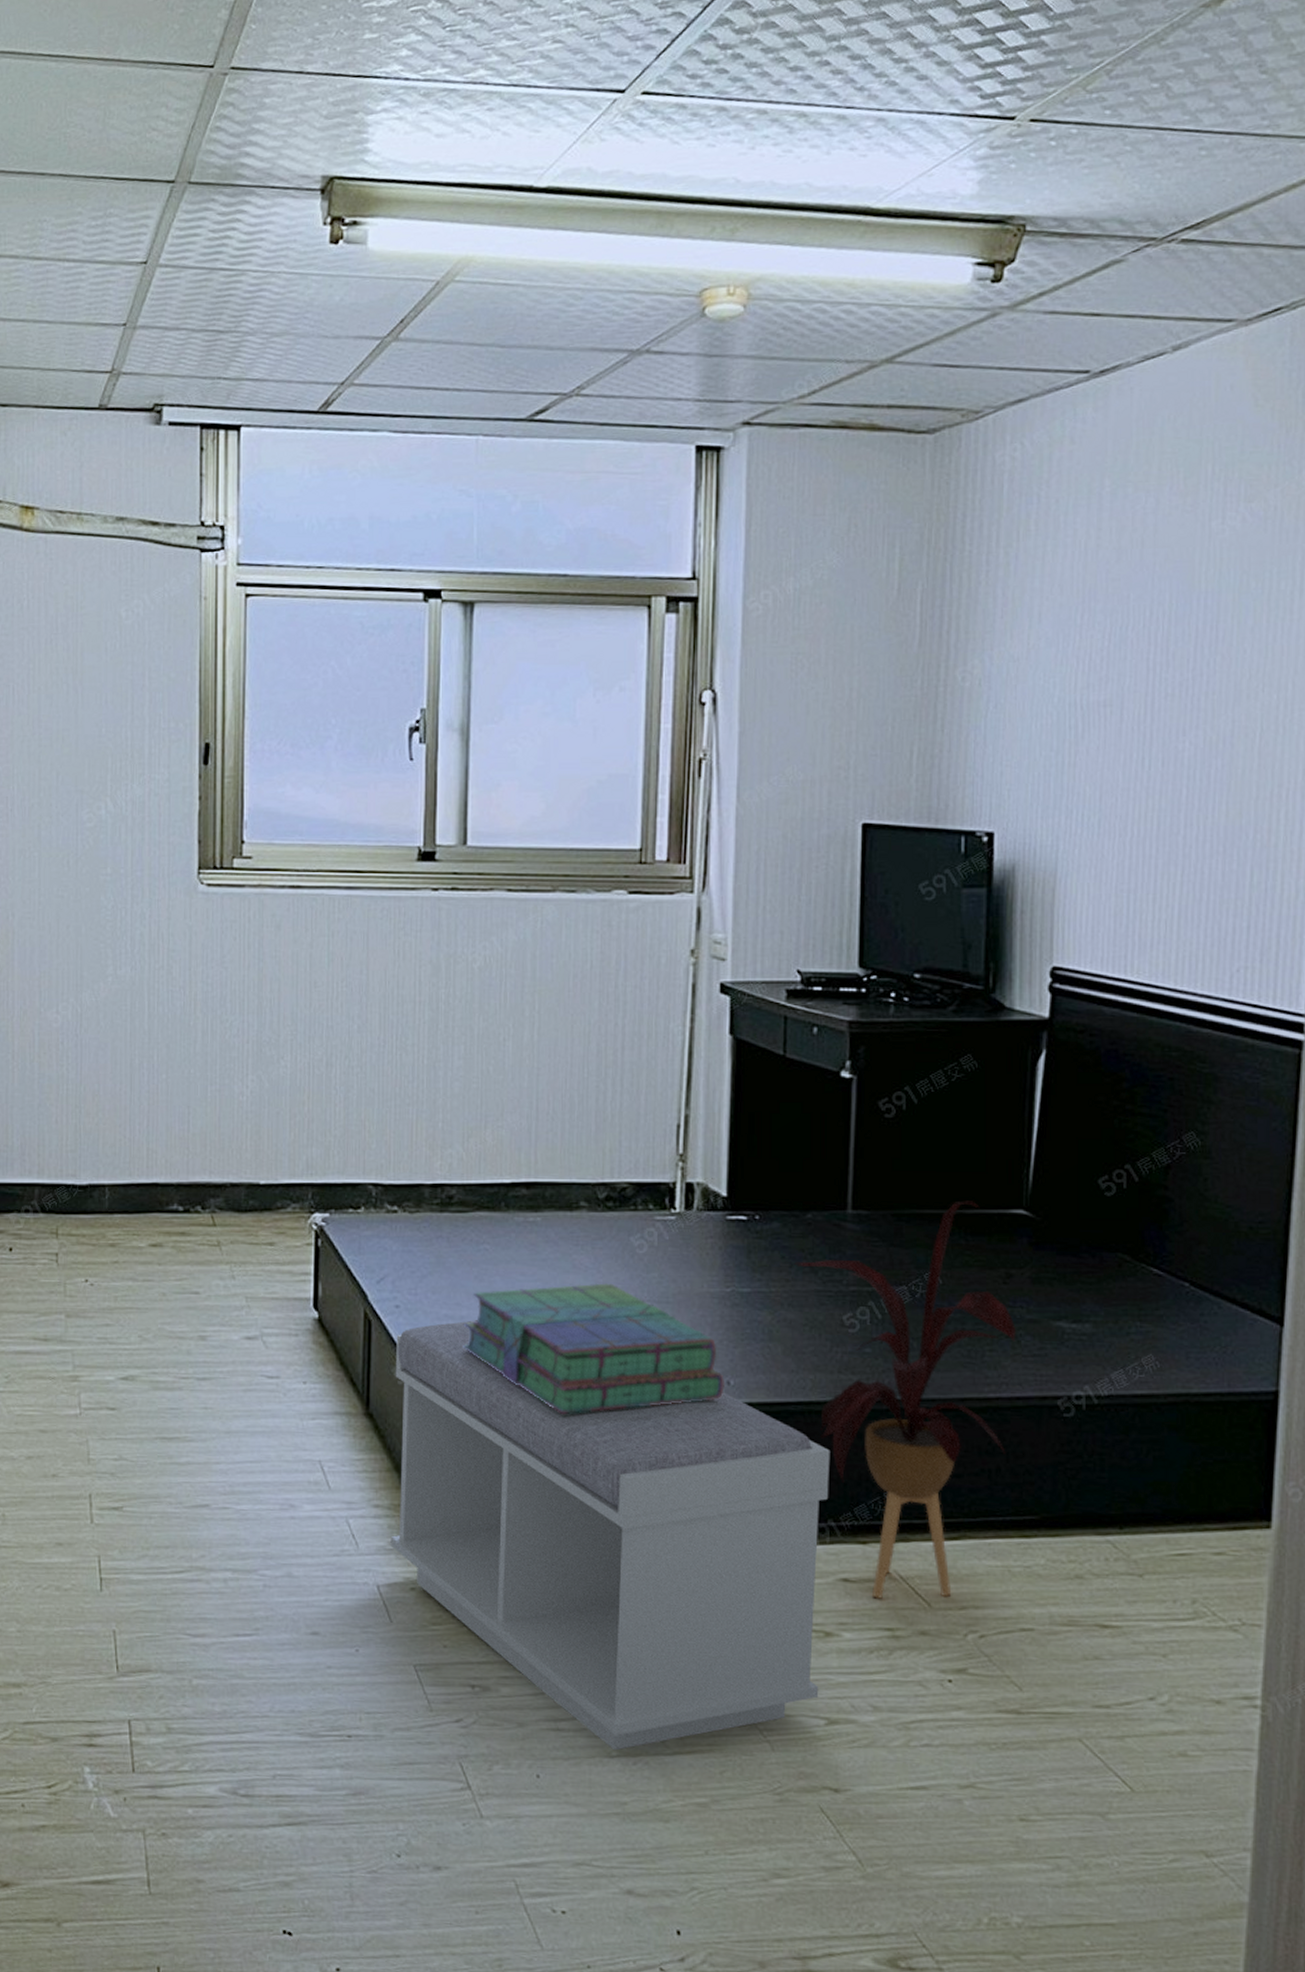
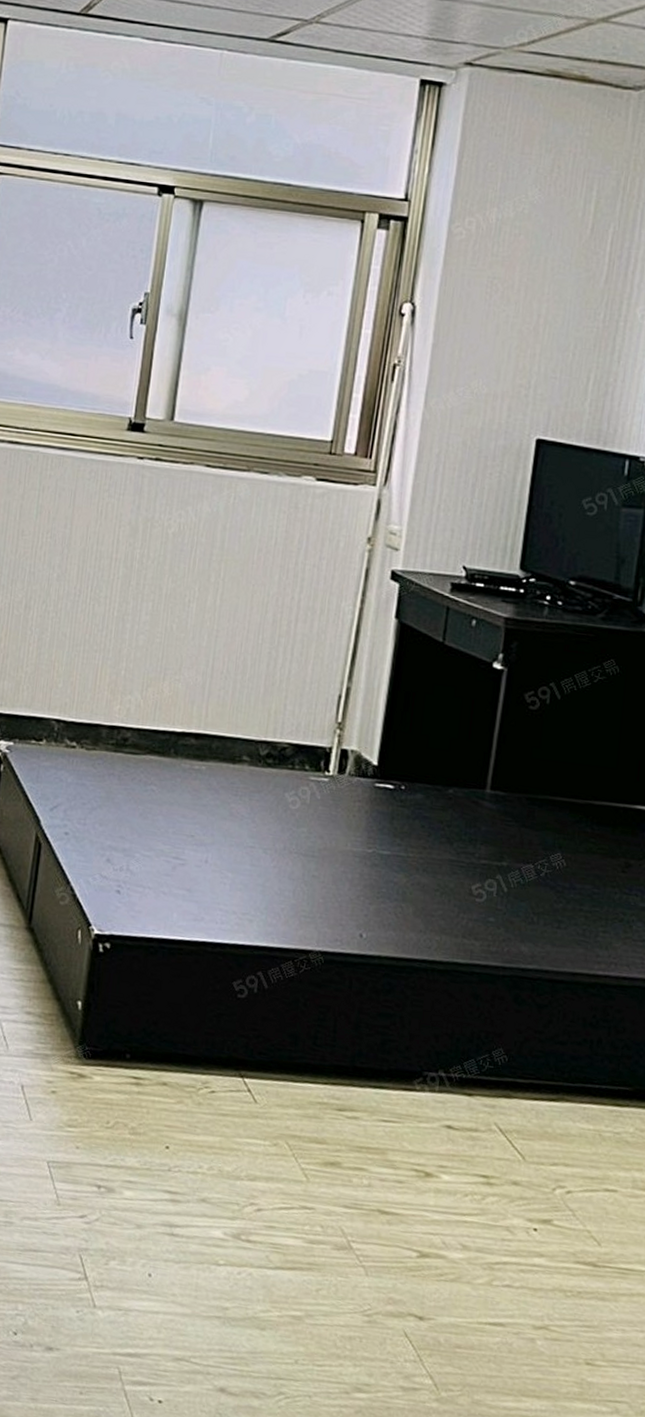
bench: present [390,1320,830,1751] -> none [37,853,448,1260]
stack of books: present [463,1283,724,1415] -> none [122,828,358,950]
house plant: present [794,1200,1017,1599] -> none [432,792,630,1153]

